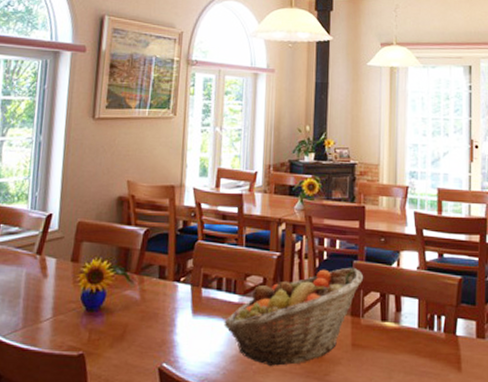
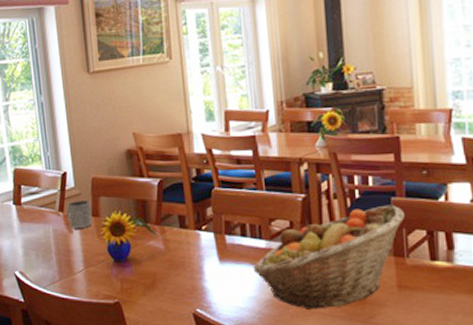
mug: none [43,243,72,274] -> present [65,199,92,229]

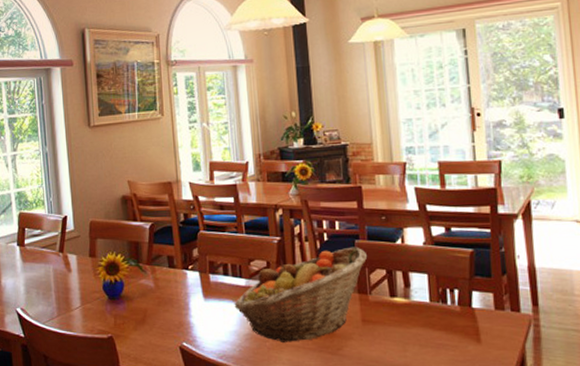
mug: present [65,199,92,229] -> none [65,241,89,269]

